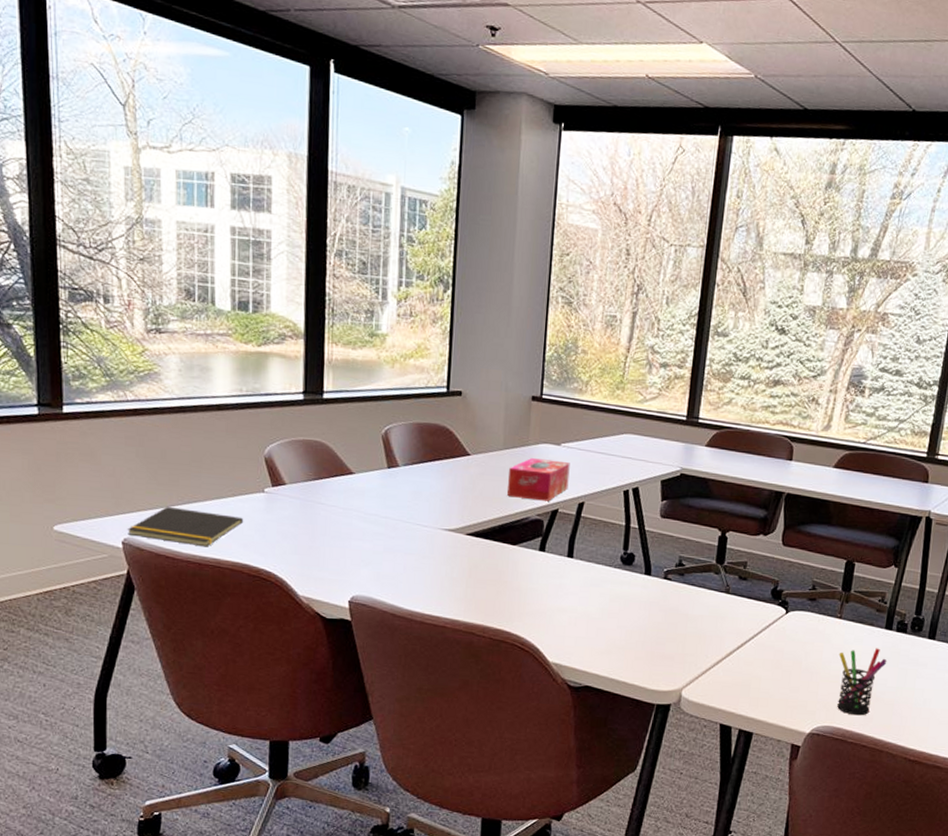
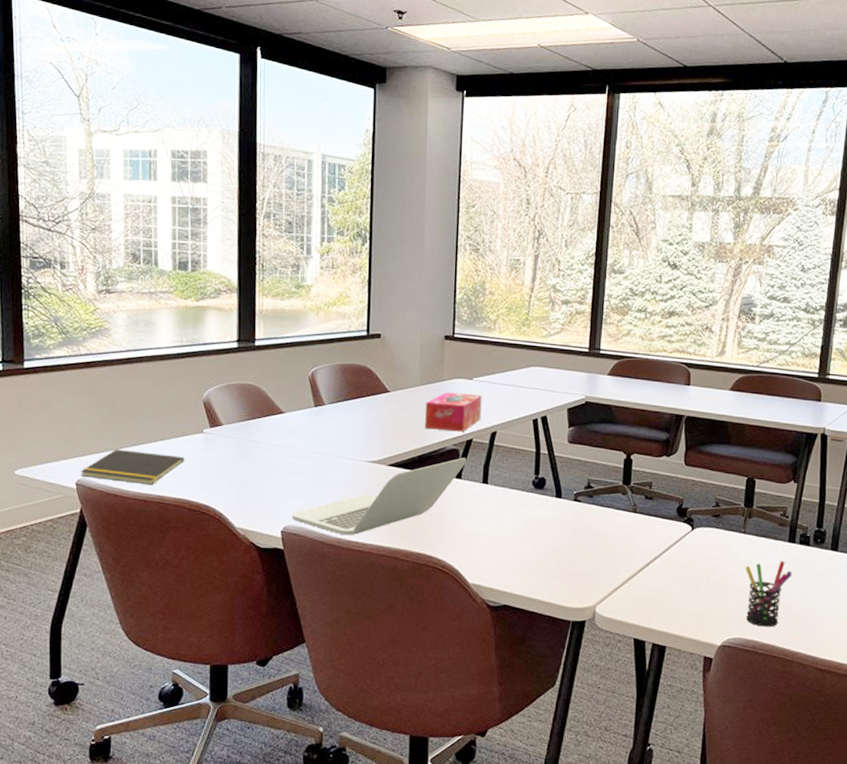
laptop: none [361,528,552,608] -> present [292,457,467,536]

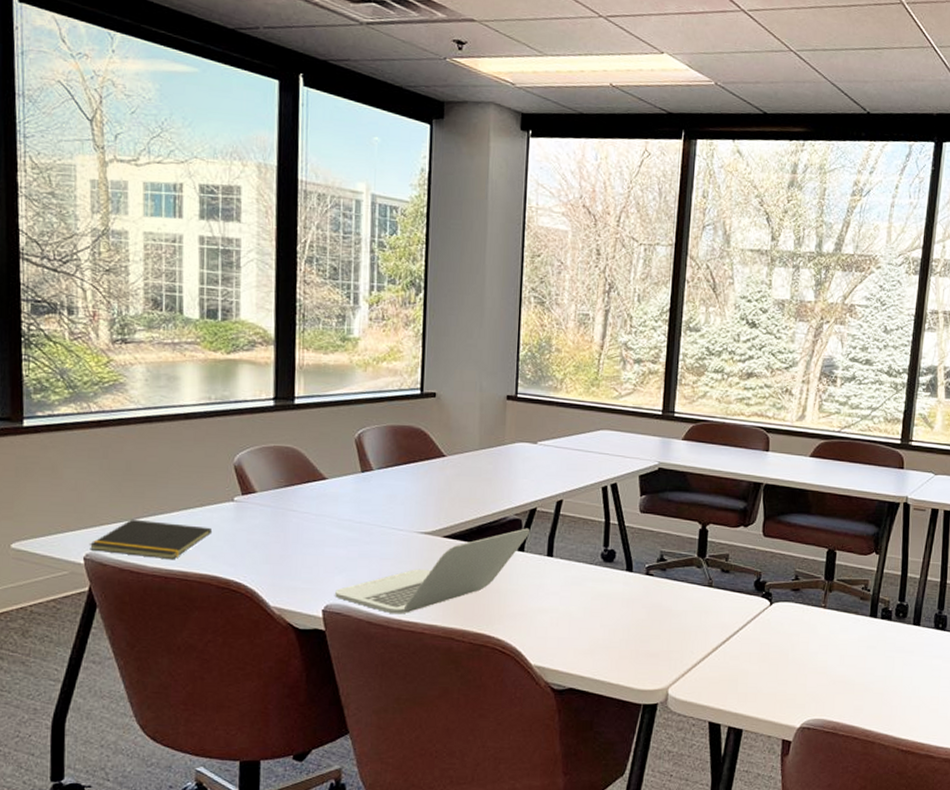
tissue box: present [425,392,482,432] -> none [484,457,547,500]
pen holder: present [745,561,792,627] -> none [825,636,874,707]

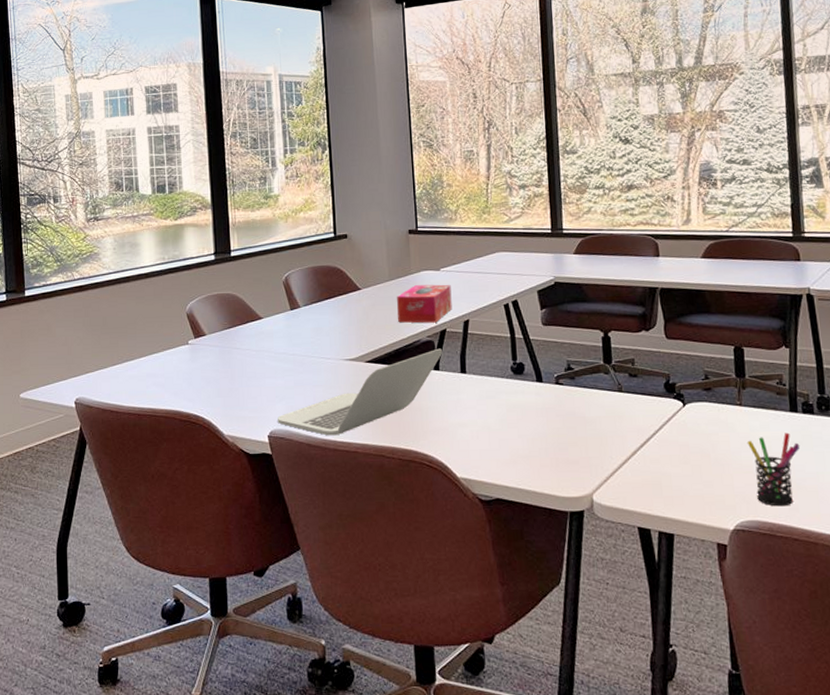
notepad: present [90,519,213,560] -> none [79,366,173,399]
tissue box: none [484,457,547,500] -> present [397,284,452,323]
pen holder: none [825,636,874,707] -> present [747,432,801,507]

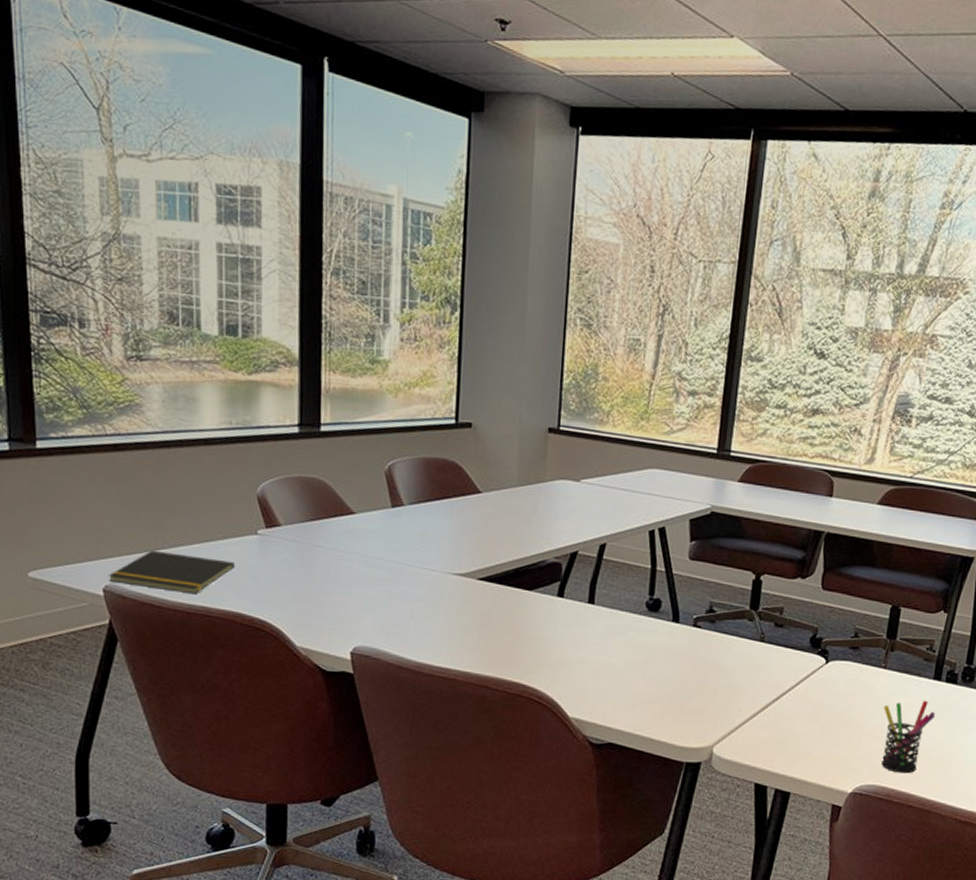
notepad: none [79,366,173,399] -> present [109,550,236,595]
laptop: present [278,348,443,436] -> none [364,572,571,660]
tissue box: present [397,284,452,323] -> none [522,496,591,543]

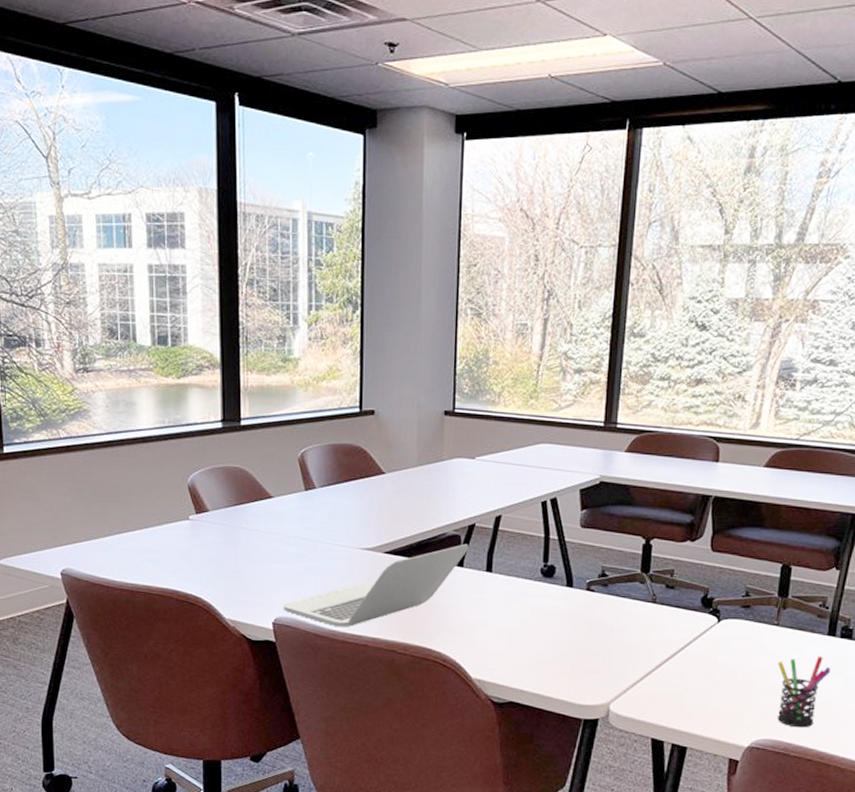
notepad: present [109,550,236,595] -> none [65,537,171,575]
laptop: none [364,572,571,660] -> present [284,544,469,627]

